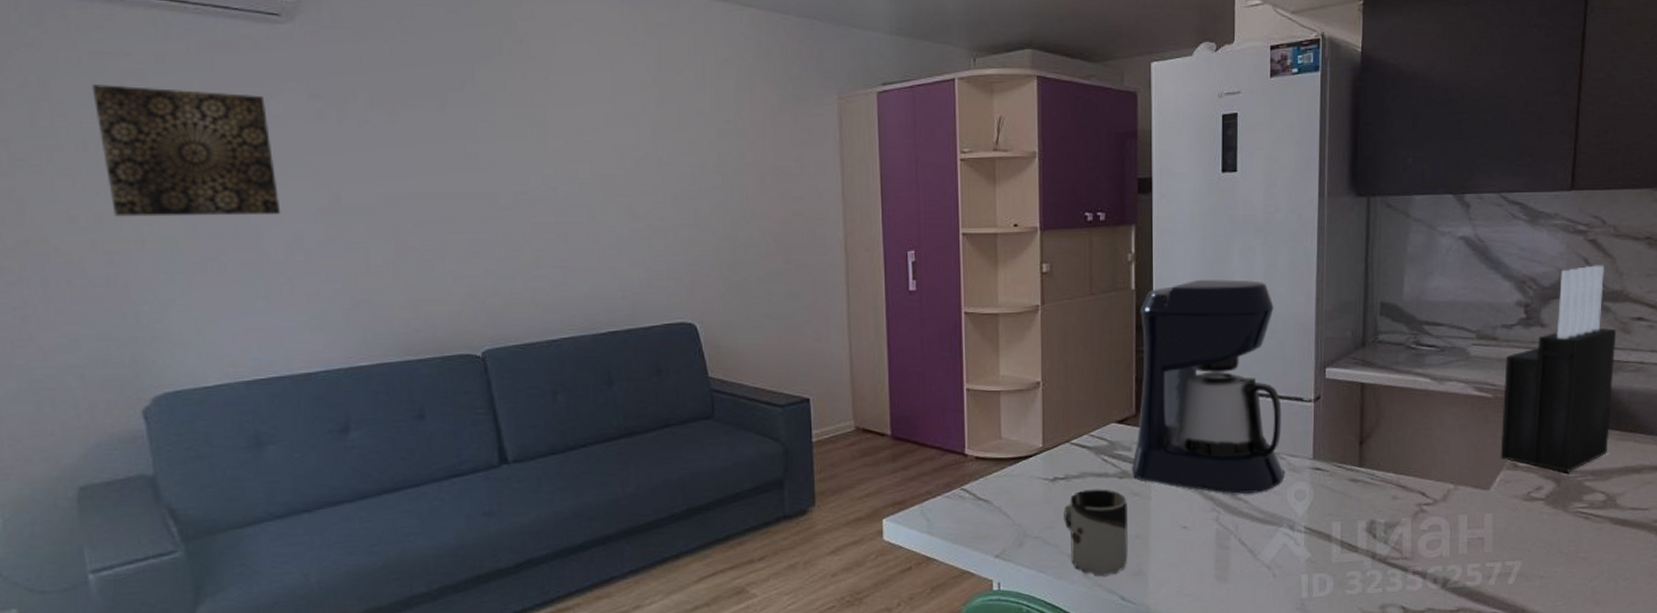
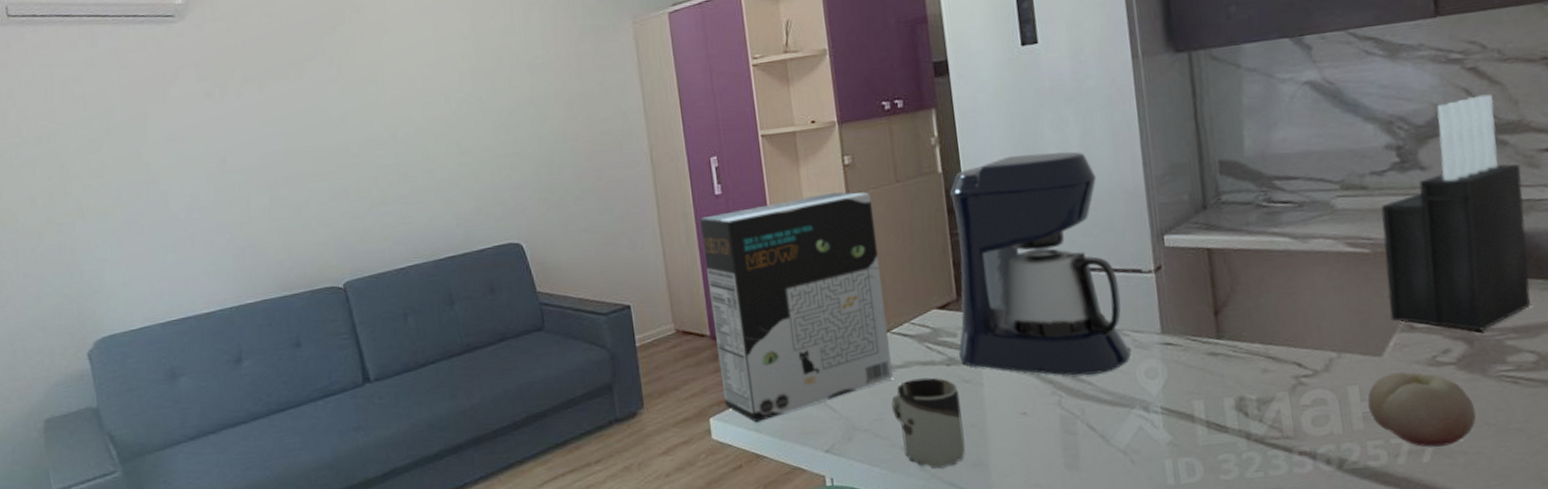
wall art: present [91,84,281,217] -> none [43,83,182,195]
cereal box: none [891,299,1067,524] -> present [700,192,893,422]
fruit: none [1473,504,1554,571] -> present [1368,371,1476,447]

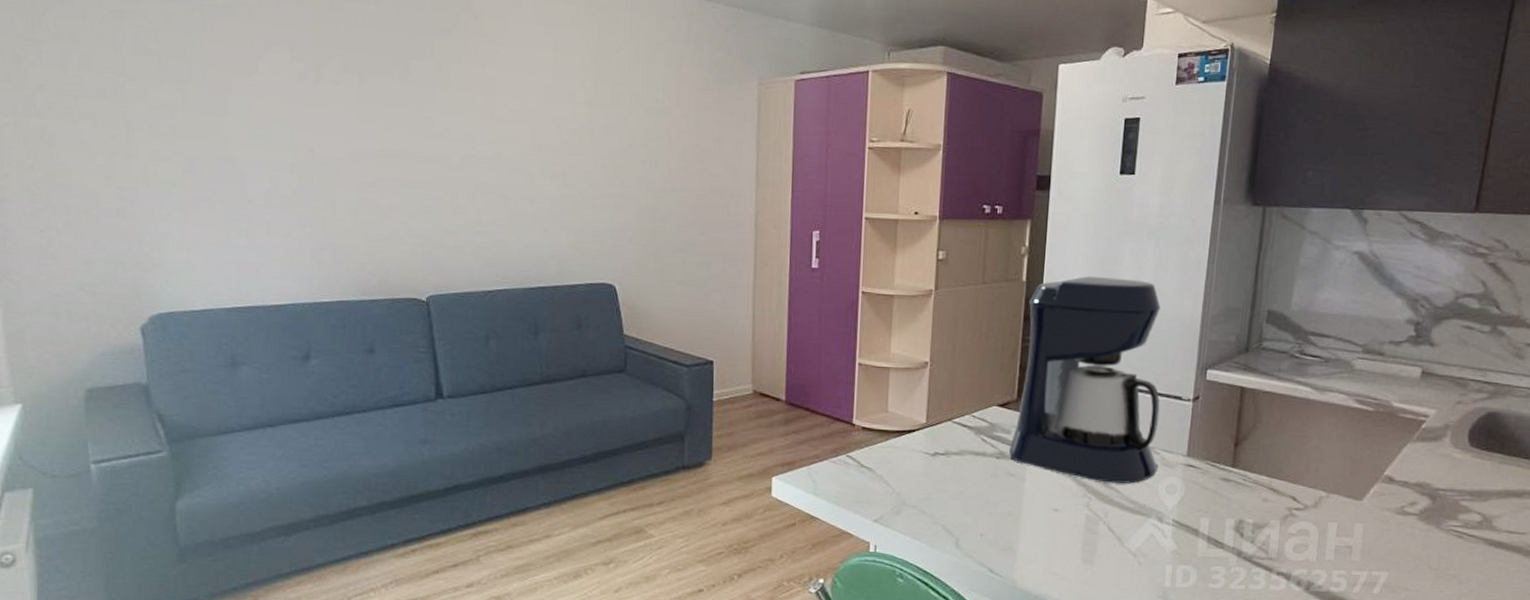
cereal box: present [700,192,893,422] -> none [788,283,957,486]
cup: present [891,377,965,469] -> none [941,466,1003,549]
fruit: present [1368,371,1476,447] -> none [1341,515,1424,582]
knife block: present [1381,94,1532,331] -> none [1376,288,1509,490]

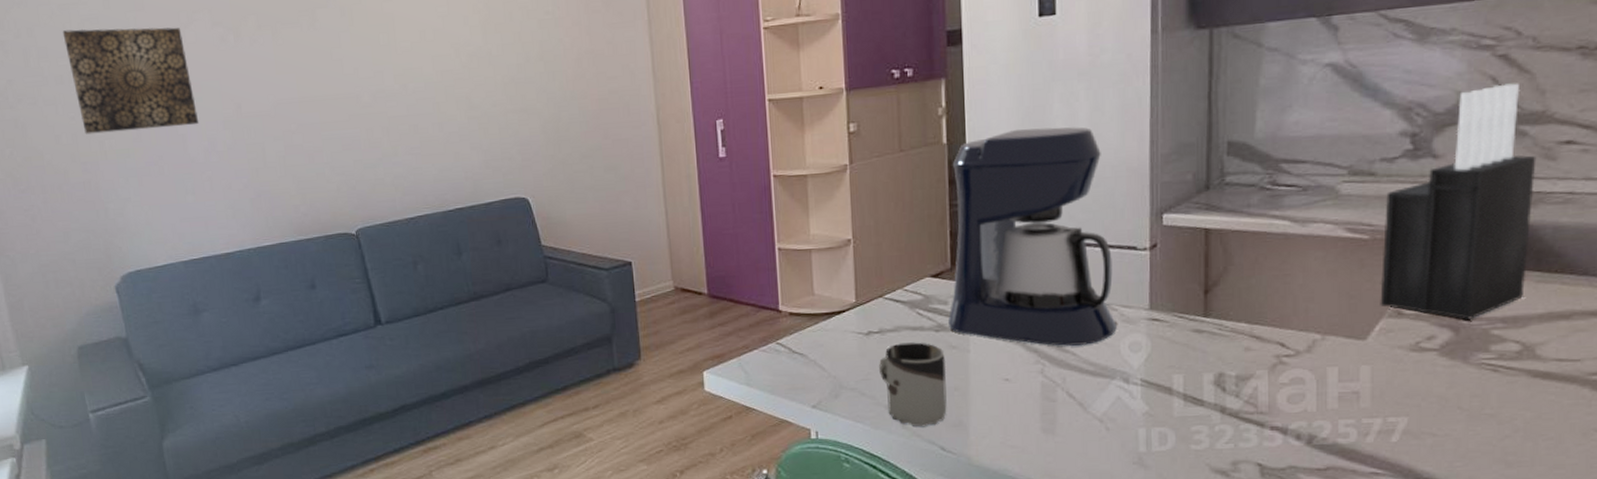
wall art: none [112,39,263,164] -> present [62,27,199,135]
cup: none [941,466,1003,549] -> present [879,342,947,427]
knife block: none [1376,288,1509,490] -> present [1380,83,1537,320]

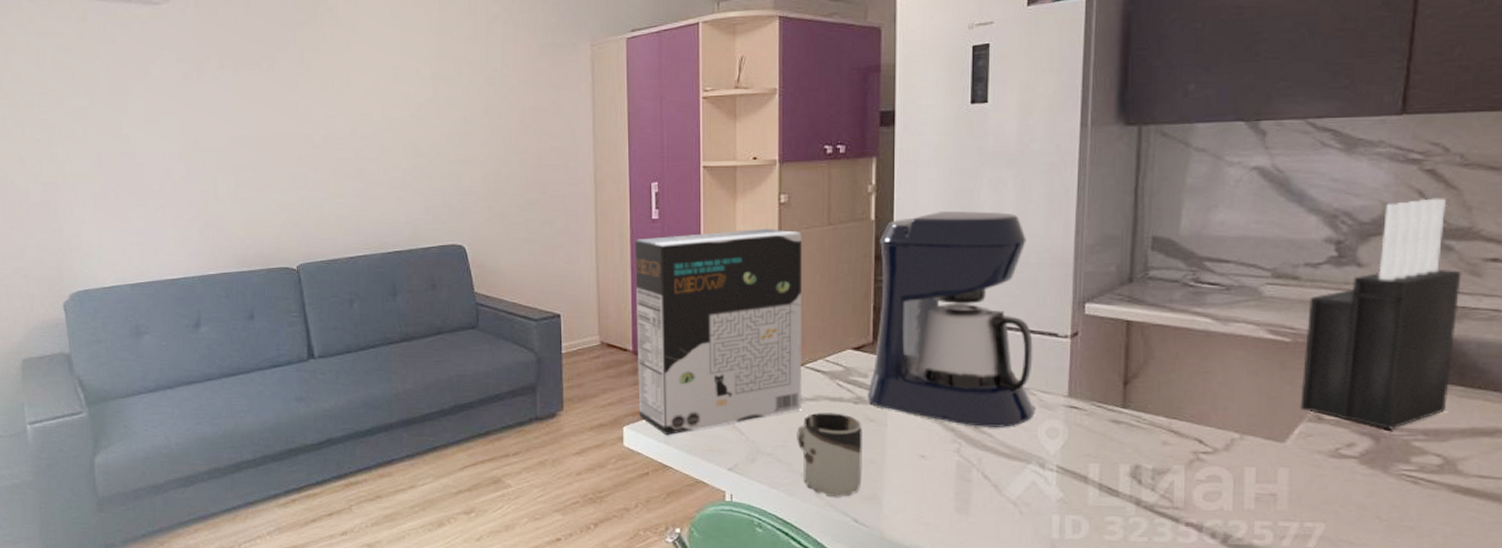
wall art: present [62,27,199,135] -> none [36,57,157,157]
cereal box: none [703,159,882,376] -> present [635,228,802,435]

